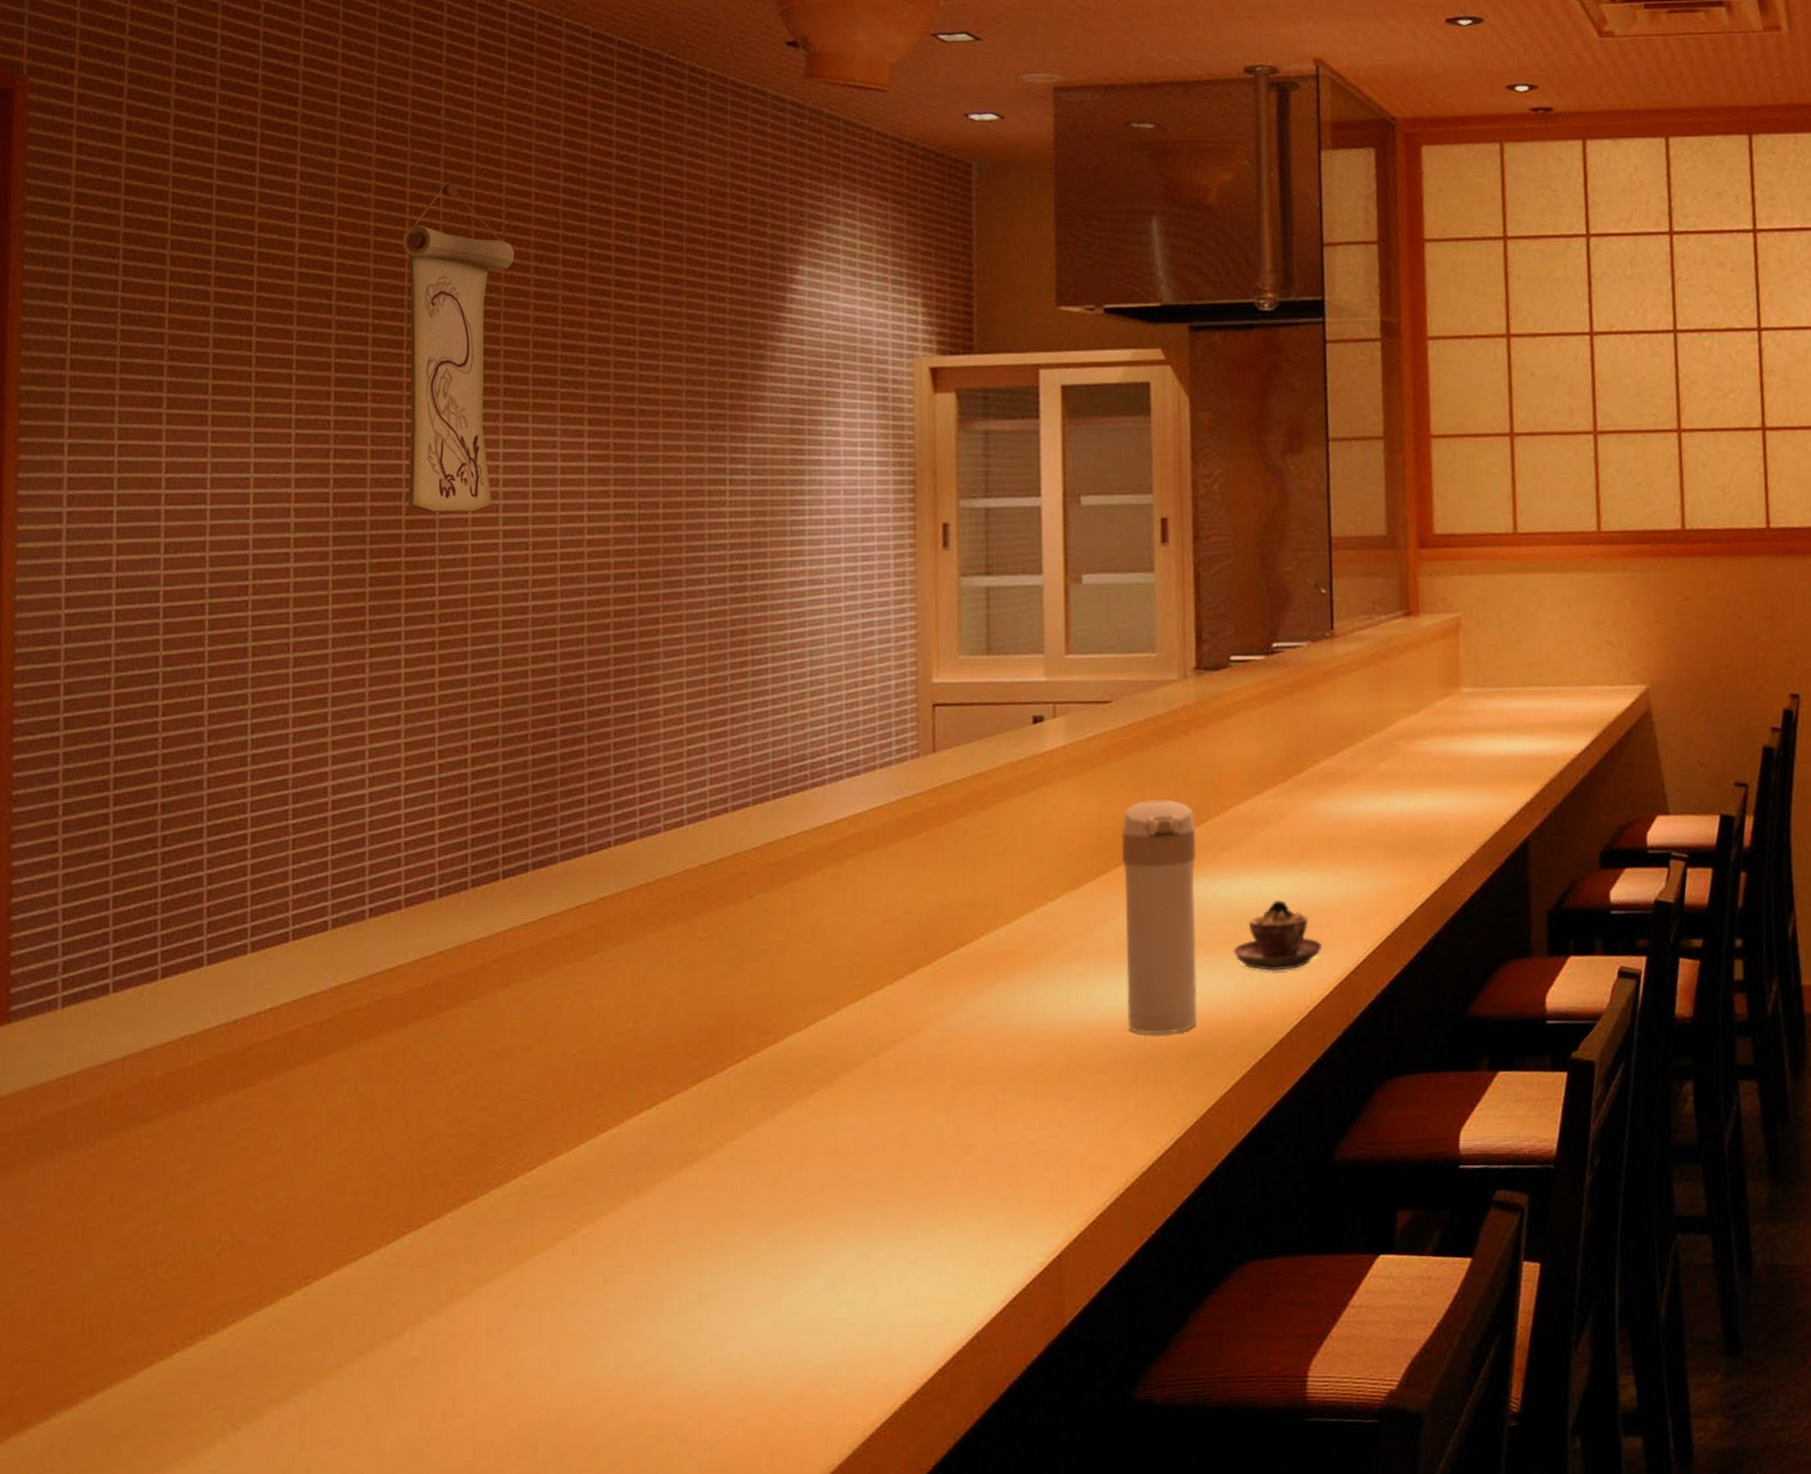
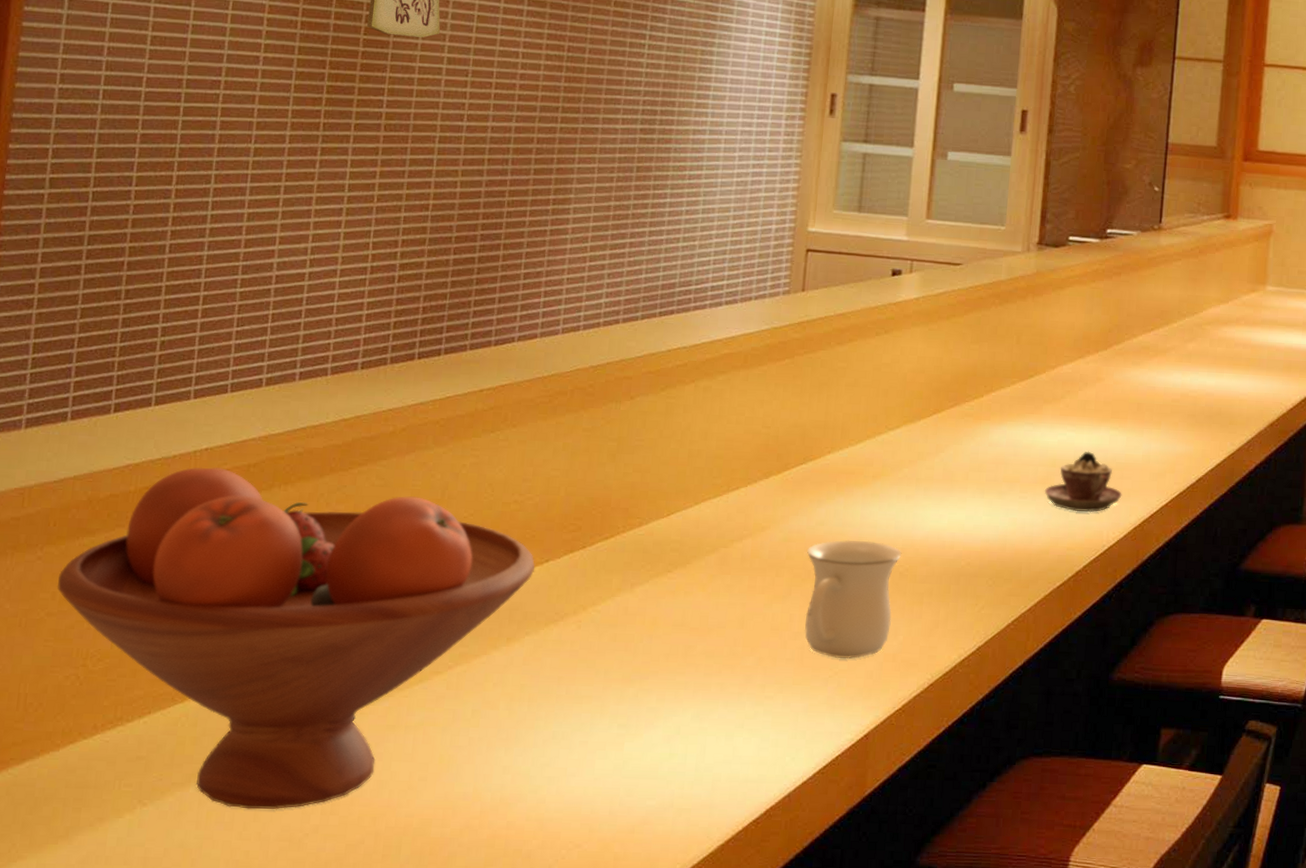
fruit bowl: none [114,1029,660,1421] -> present [56,467,536,810]
mug: none [969,1030,1078,1171] -> present [805,539,902,659]
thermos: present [1121,799,1198,1034] -> none [946,352,1024,556]

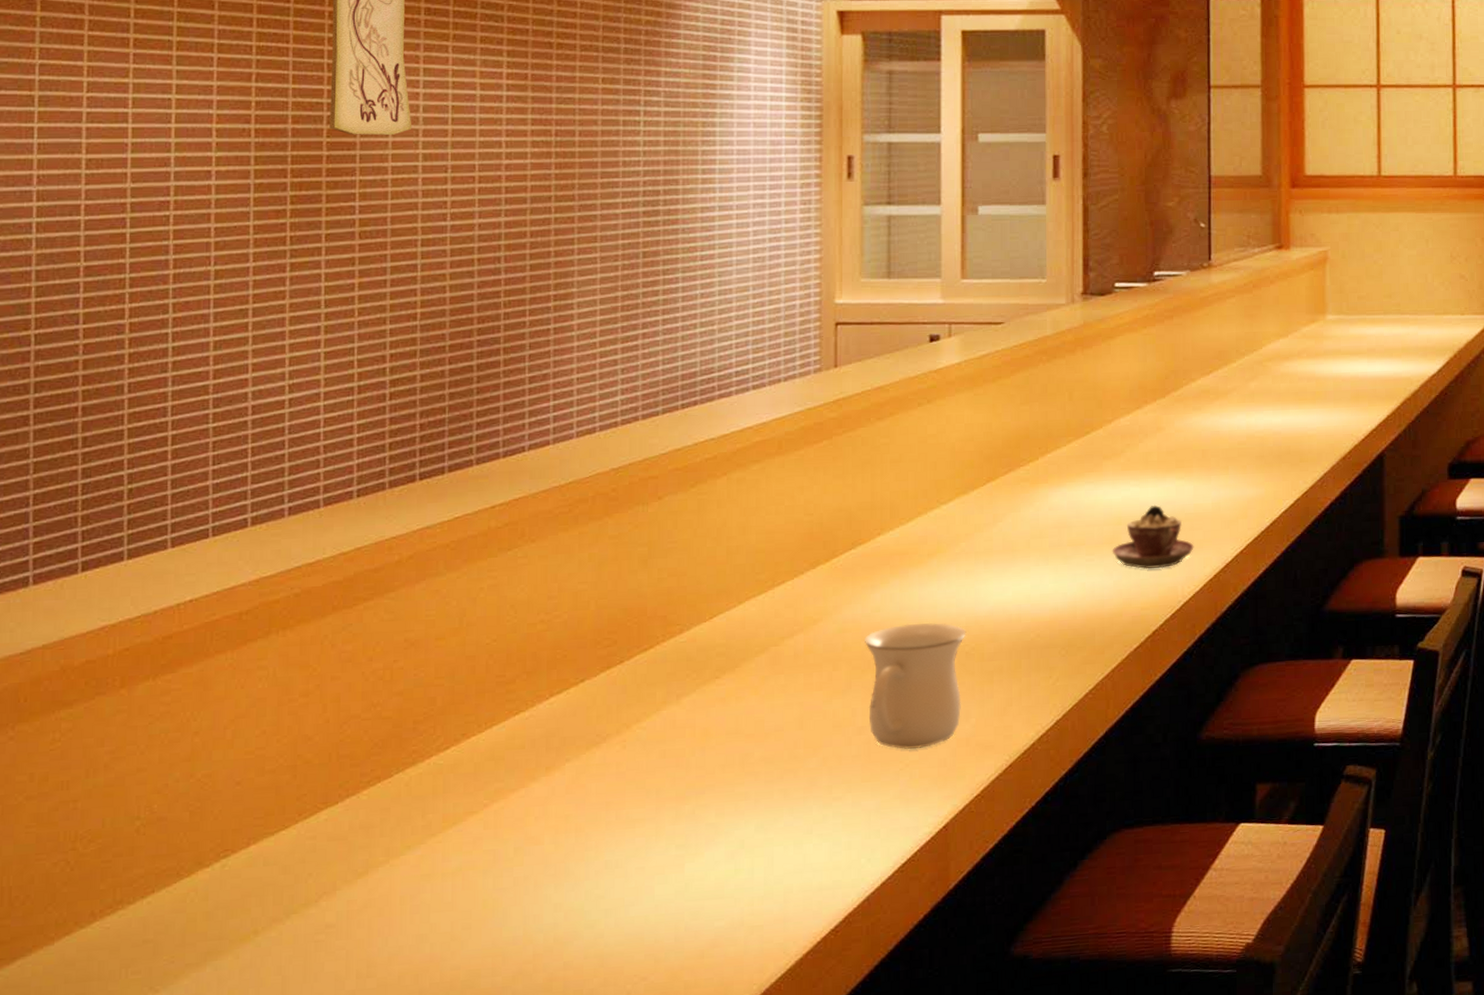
fruit bowl: present [56,467,536,810] -> none [34,619,570,983]

